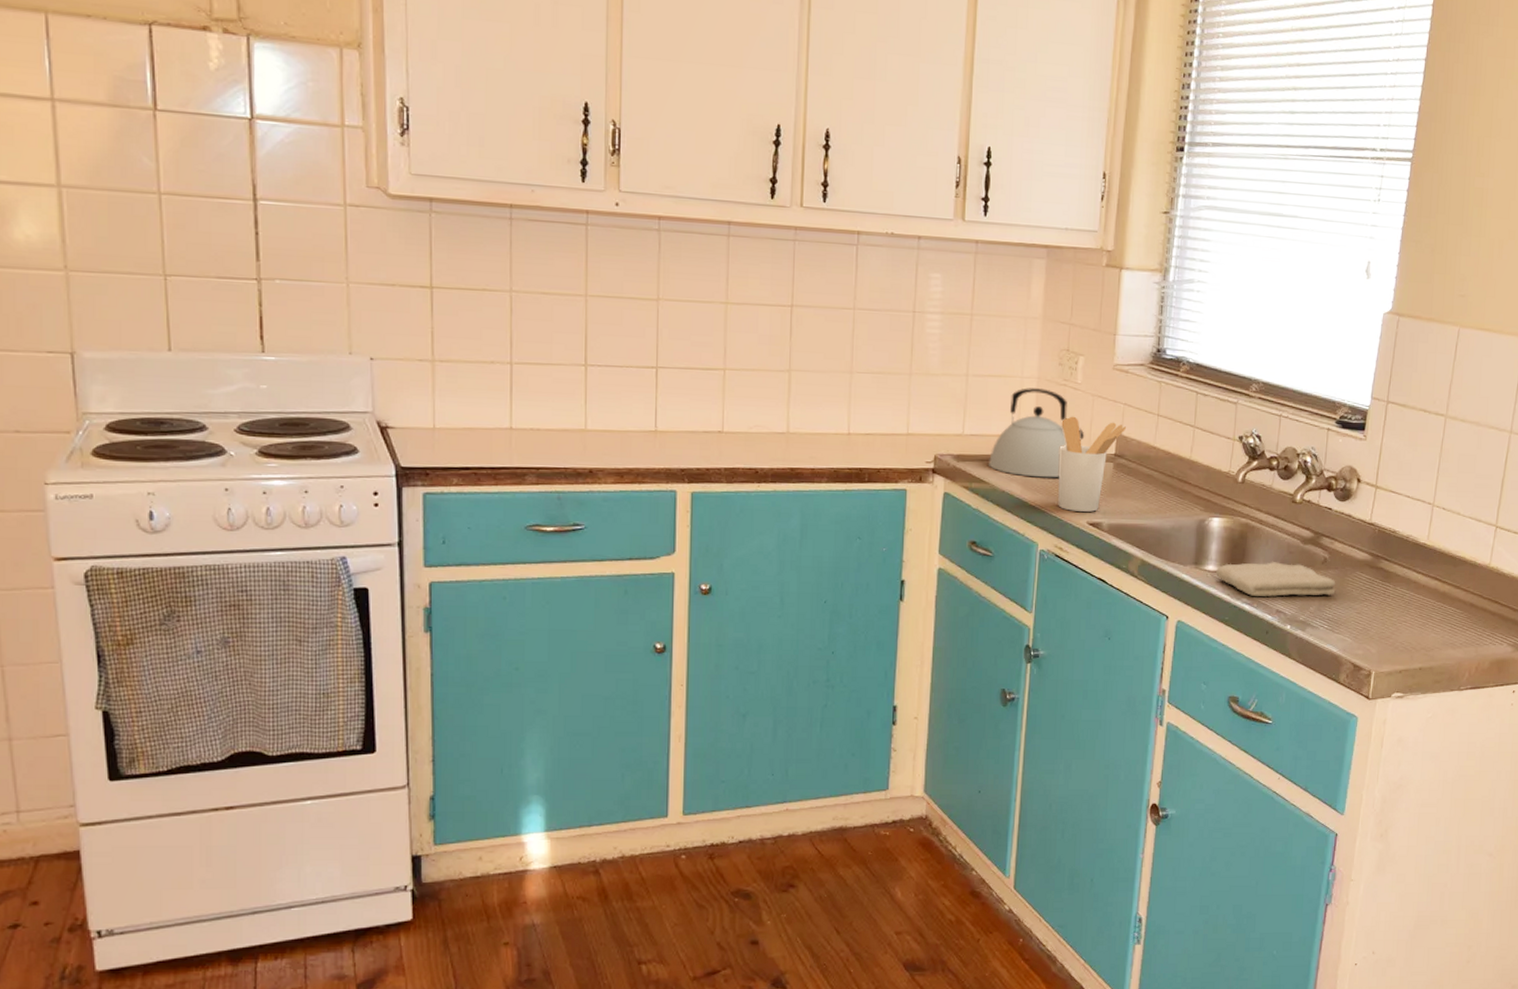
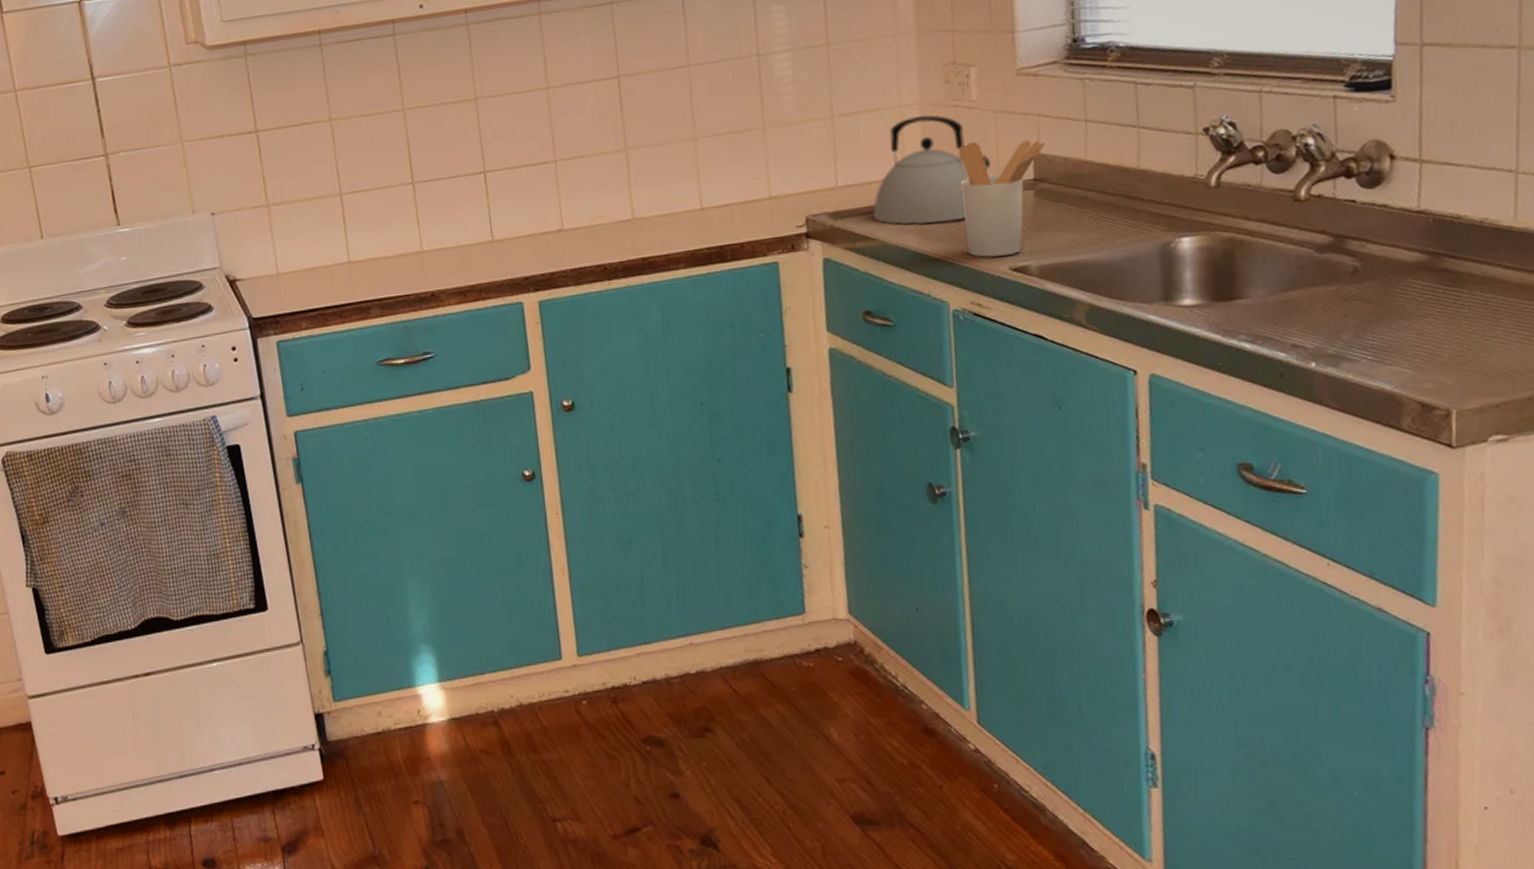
washcloth: present [1215,562,1336,597] -> none [1194,280,1378,331]

